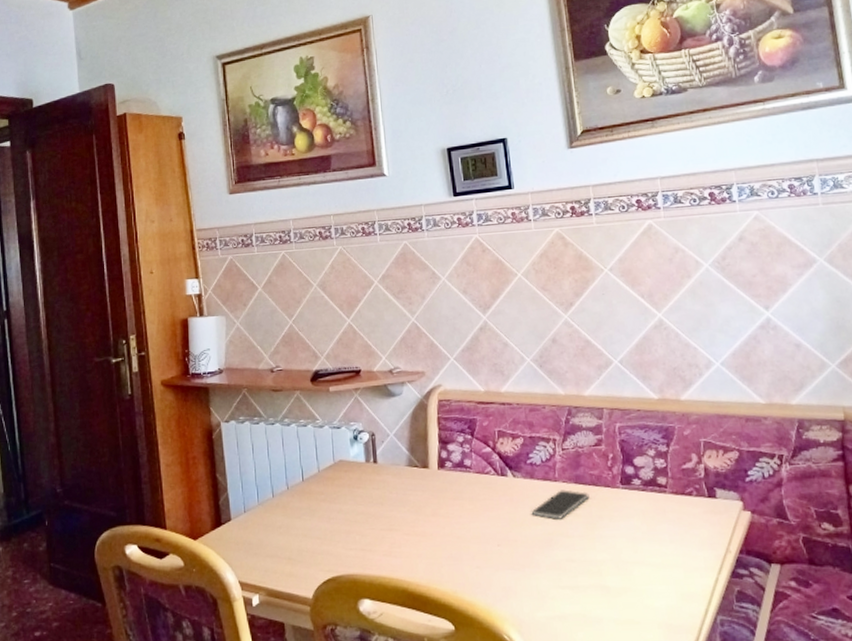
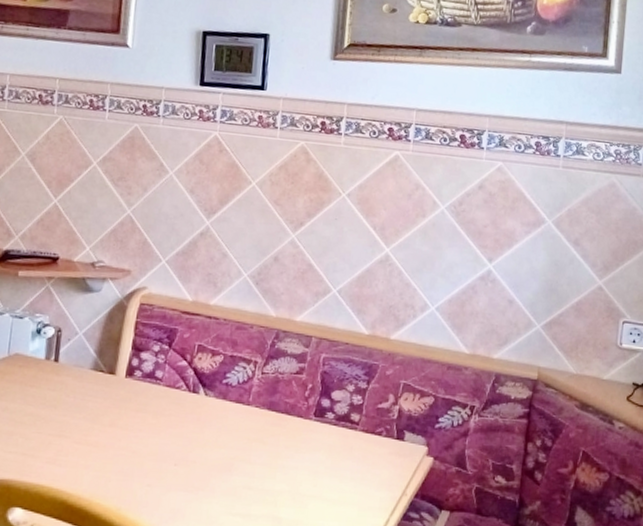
smartphone: present [531,490,590,519] -> none [216,415,280,445]

